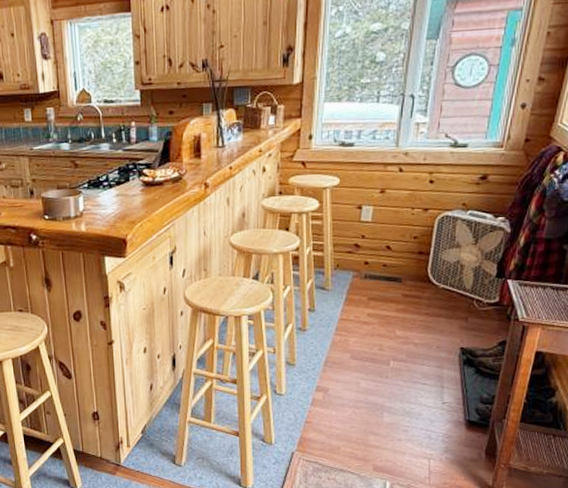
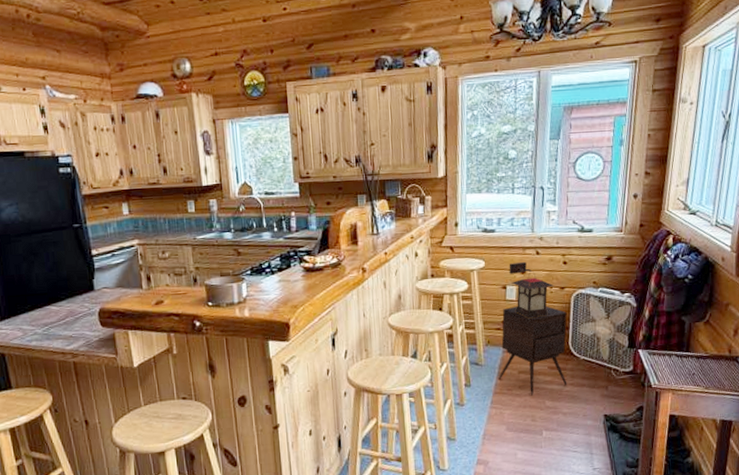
side table: none [346,228,429,324] -> present [498,306,567,396]
lantern: none [366,180,417,241] -> present [509,262,555,318]

